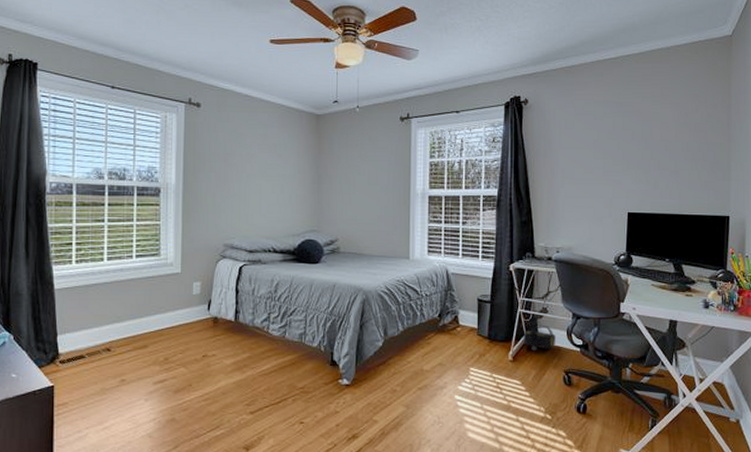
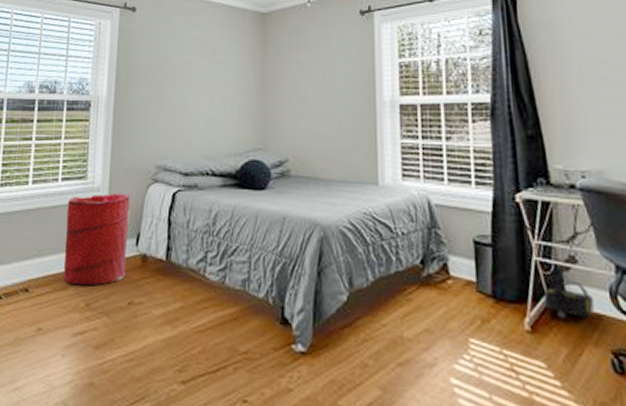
laundry hamper: none [142,268,201,344] -> present [63,193,130,286]

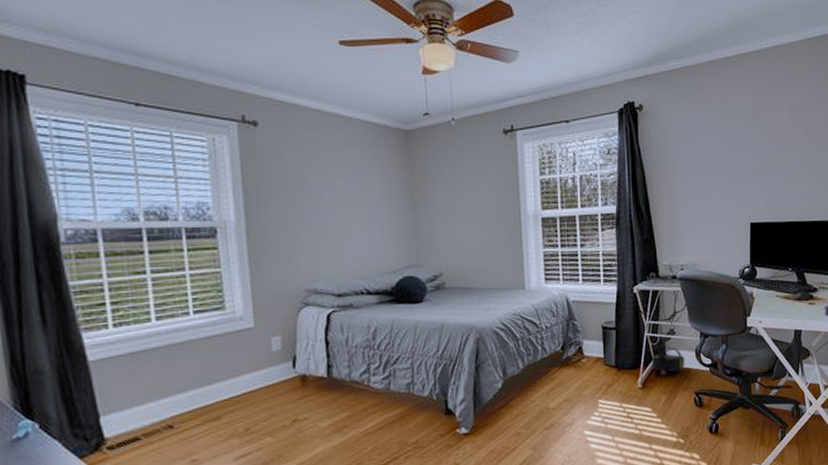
laundry hamper: present [63,193,130,286] -> none [205,319,285,414]

